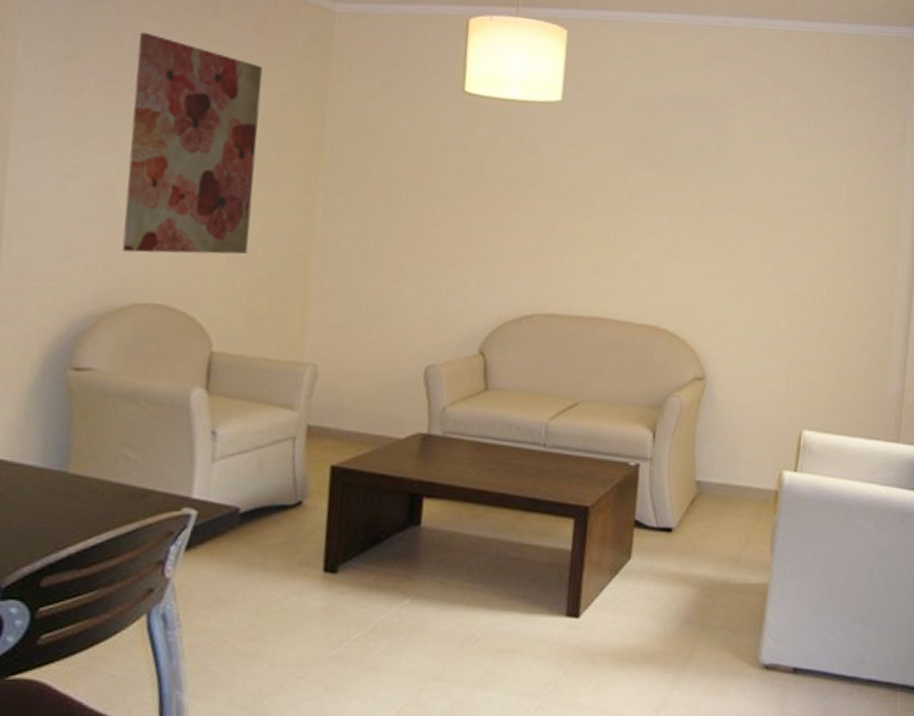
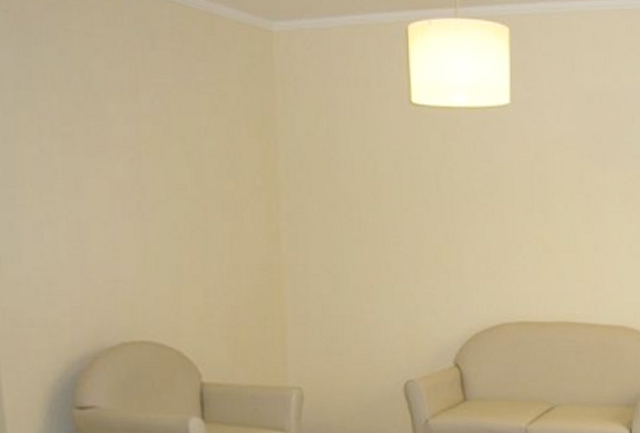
wall art: present [122,32,262,255] -> none [86,70,222,293]

